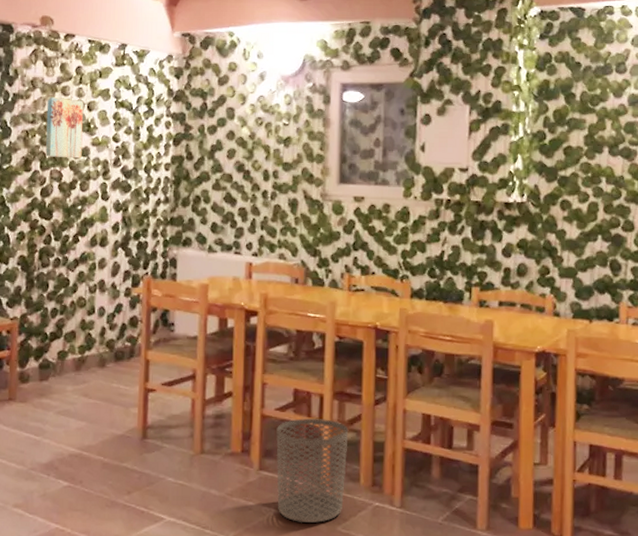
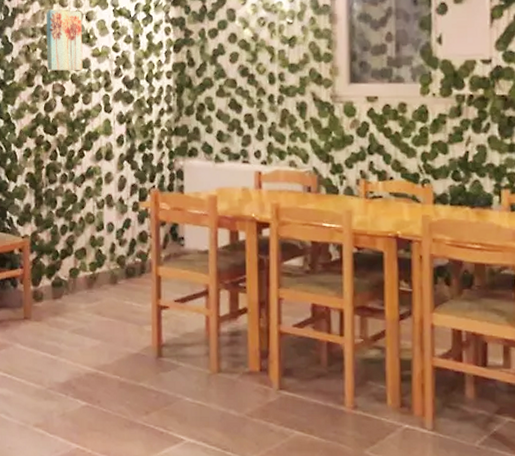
waste bin: present [276,418,349,523] -> none [295,335,373,446]

